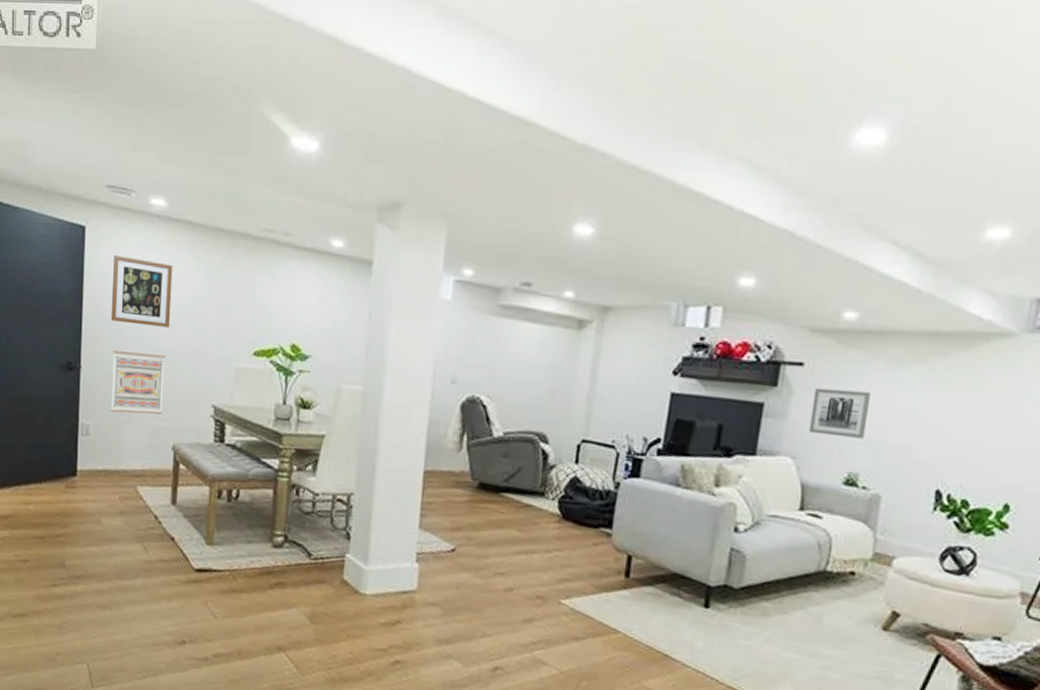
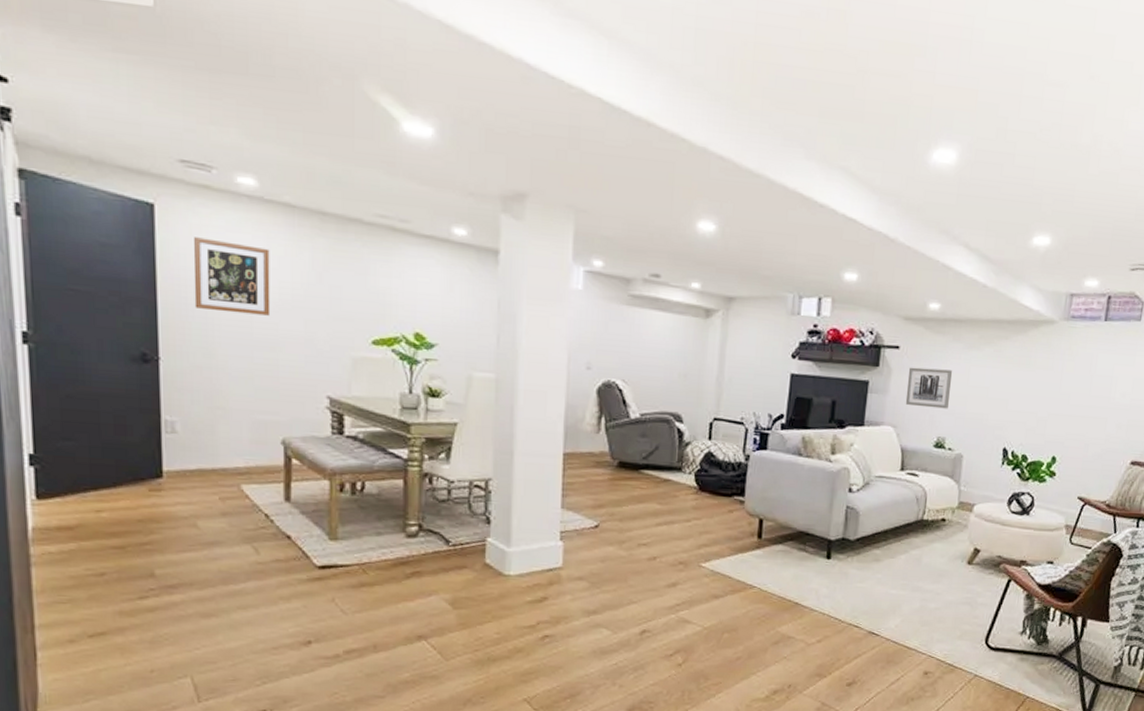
wall art: present [111,350,166,415] -> none [200,340,268,408]

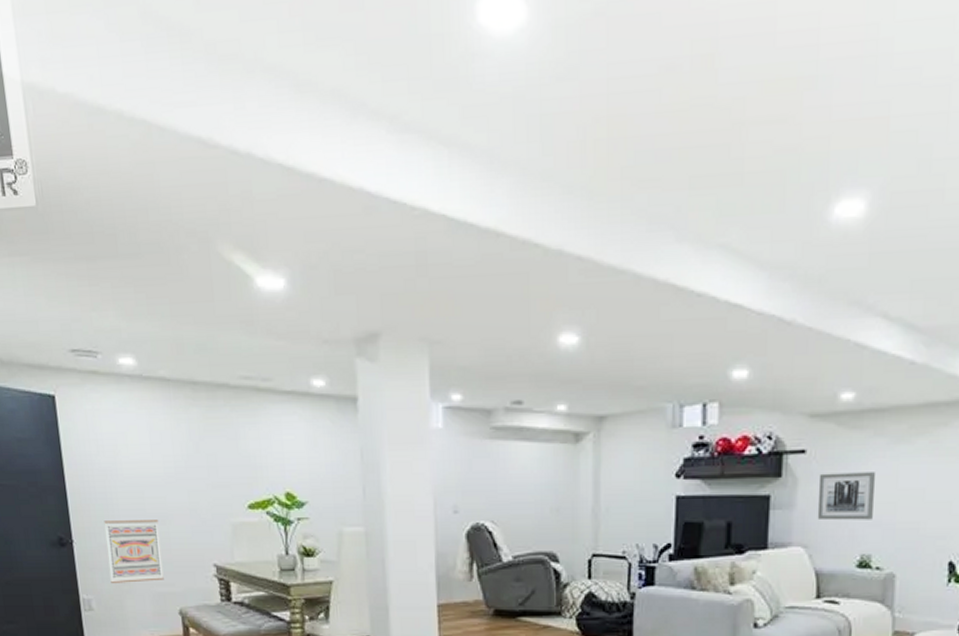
wall art: present [193,237,271,316] -> none [89,422,159,491]
wall art: none [200,340,268,408] -> present [104,520,164,583]

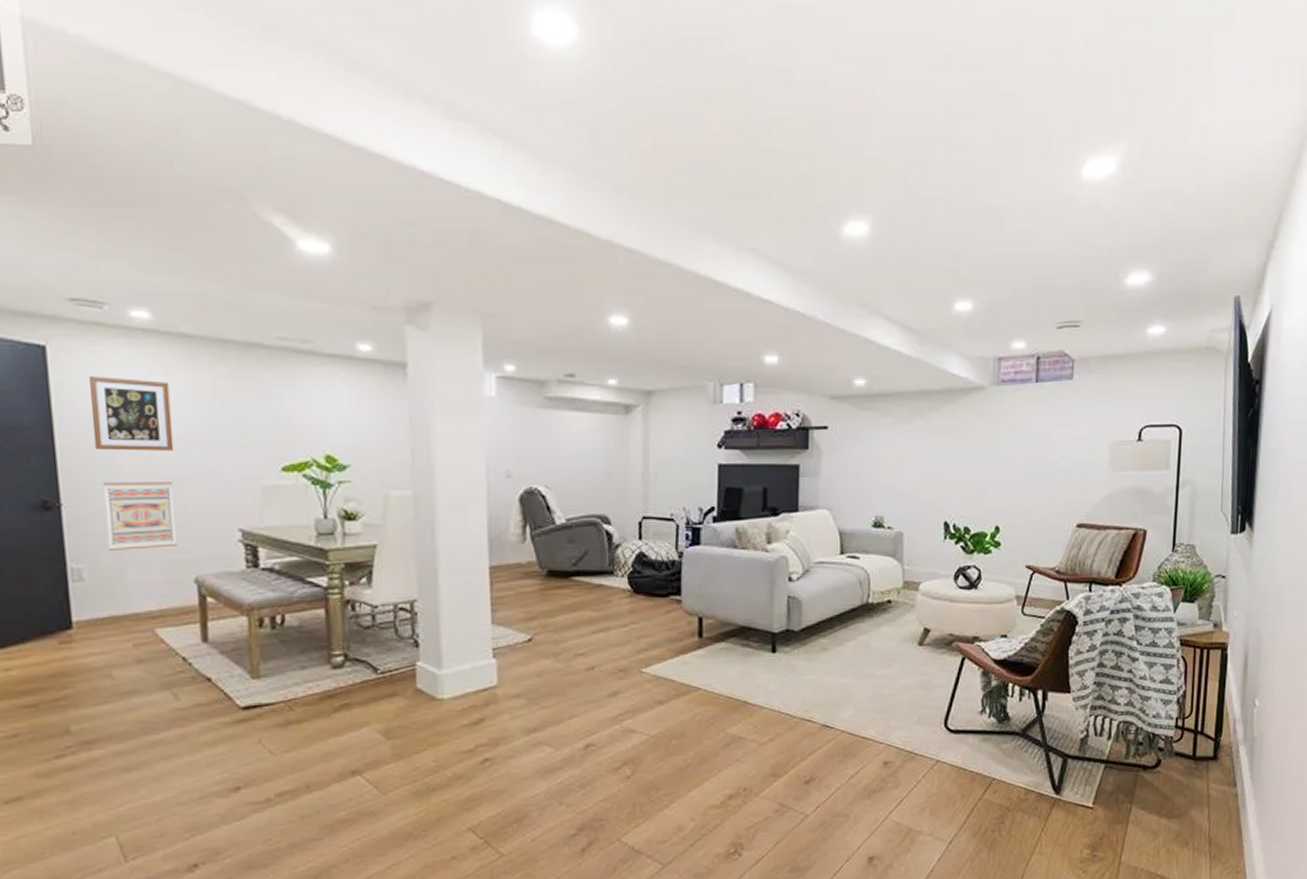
wall art: none [89,422,159,491] -> present [89,376,174,451]
wall art: present [817,472,875,521] -> none [839,446,884,487]

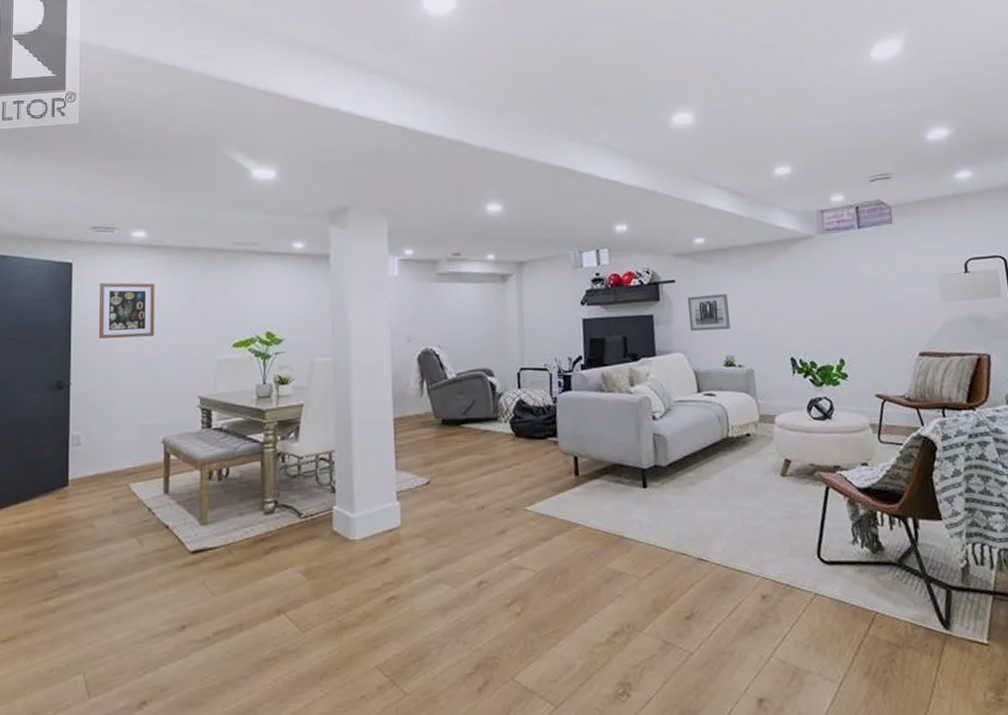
wall art: present [103,482,177,550] -> none [101,361,153,419]
wall art: none [839,446,884,487] -> present [687,294,730,332]

